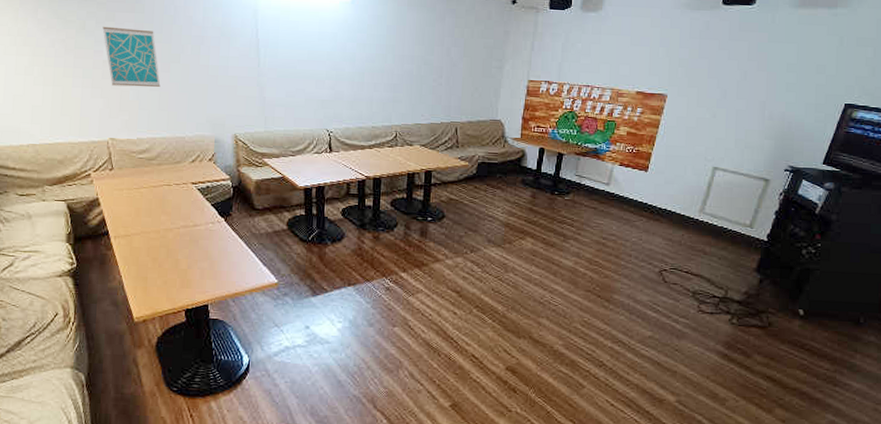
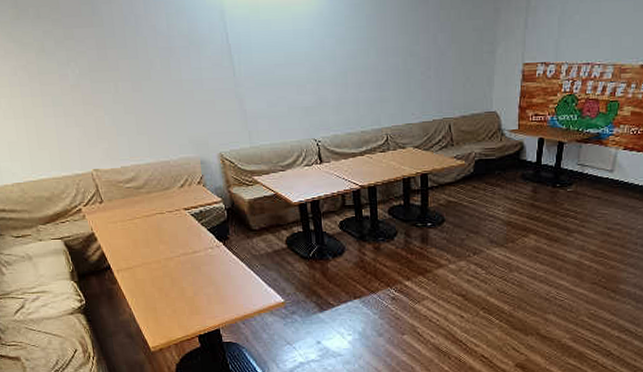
wall art: present [102,26,161,87] -> none [62,46,135,112]

